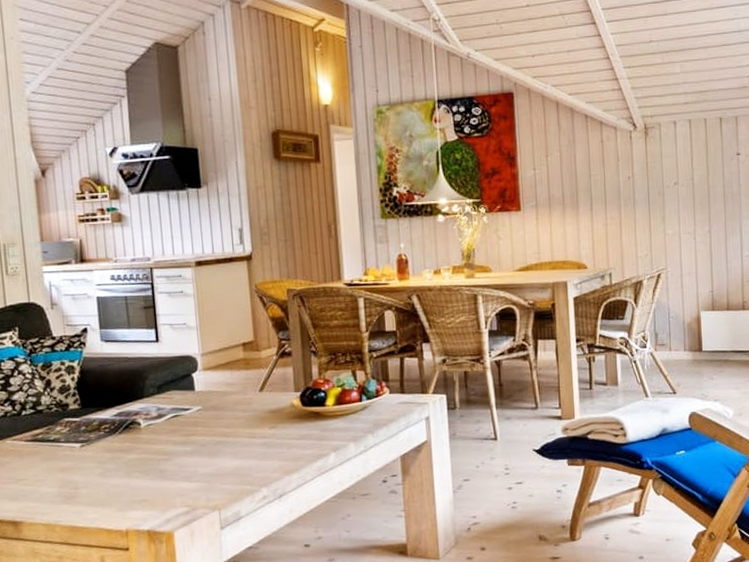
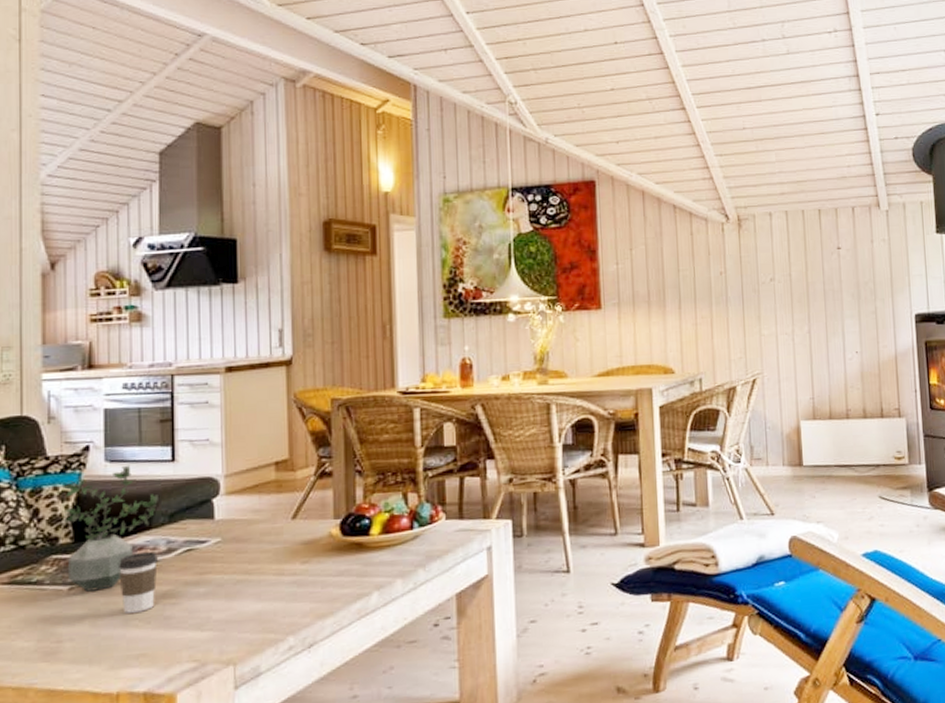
potted plant: none [69,344,147,448] -> present [63,465,158,592]
coffee cup: none [119,417,151,467] -> present [119,552,158,613]

